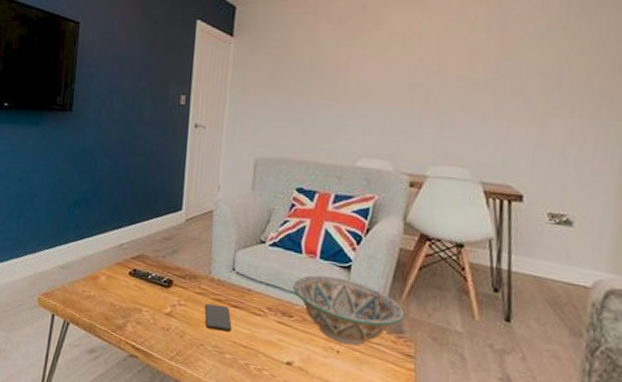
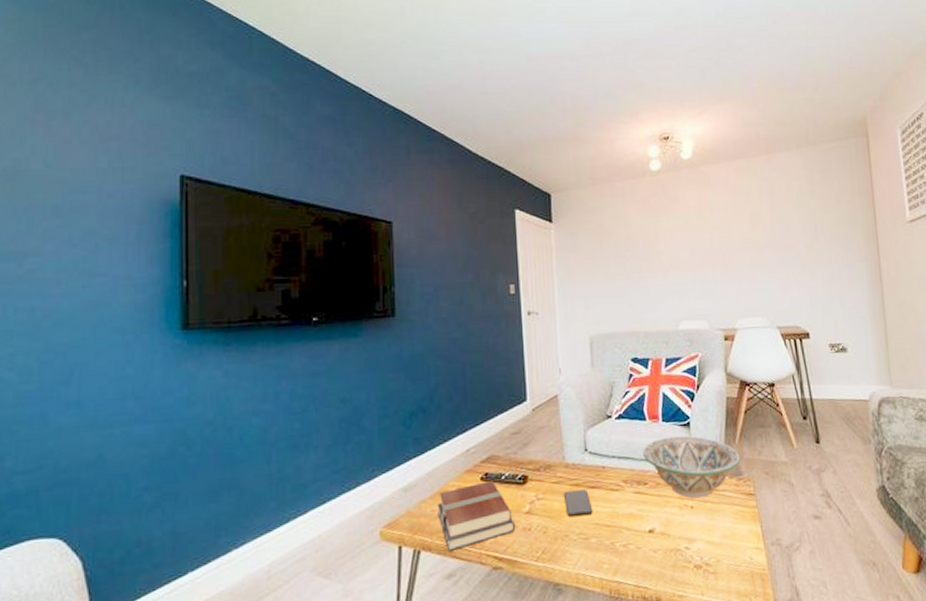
books: none [87,276,156,330] -> present [437,481,516,551]

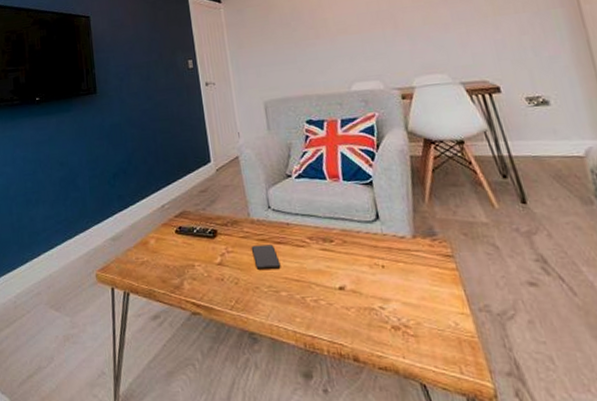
books: present [437,481,516,551] -> none [140,234,210,295]
decorative bowl: present [642,435,741,499] -> none [325,194,433,258]

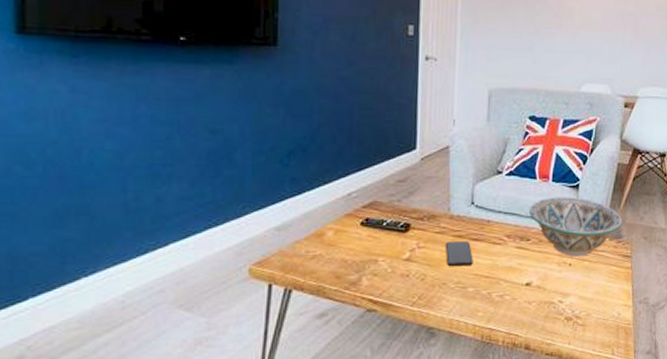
decorative bowl: none [325,194,433,258] -> present [528,197,623,257]

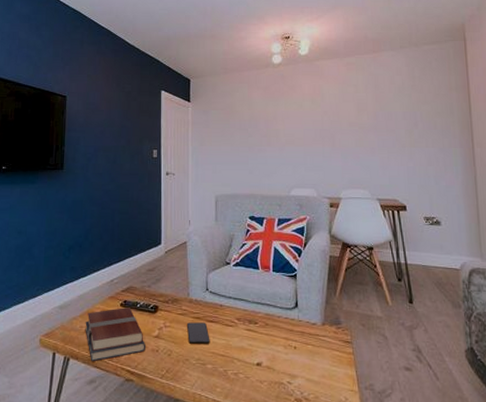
books: none [312,227,394,291] -> present [85,307,146,361]
decorative bowl: present [528,197,623,257] -> none [254,285,340,341]

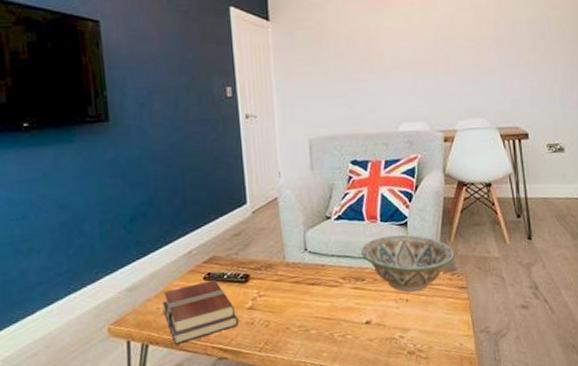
phone: present [187,322,210,345] -> none [285,286,313,312]
decorative bowl: none [254,285,340,341] -> present [360,234,455,293]

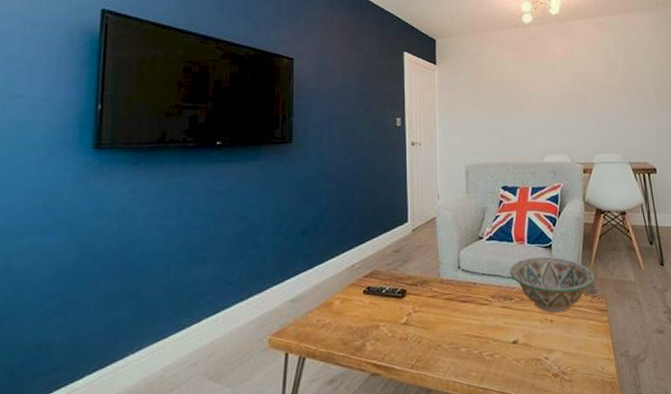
books: present [162,280,239,344] -> none [323,294,394,358]

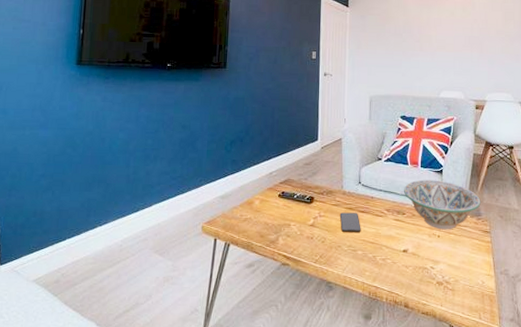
phone: none [439,303,464,329] -> present [340,212,361,233]

